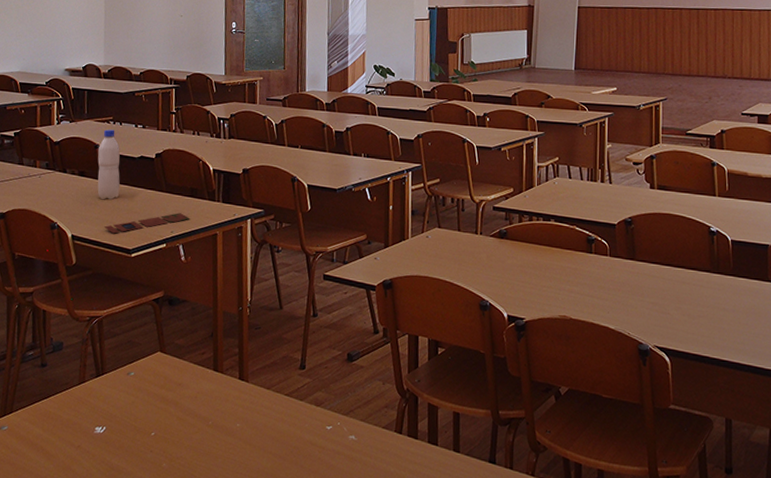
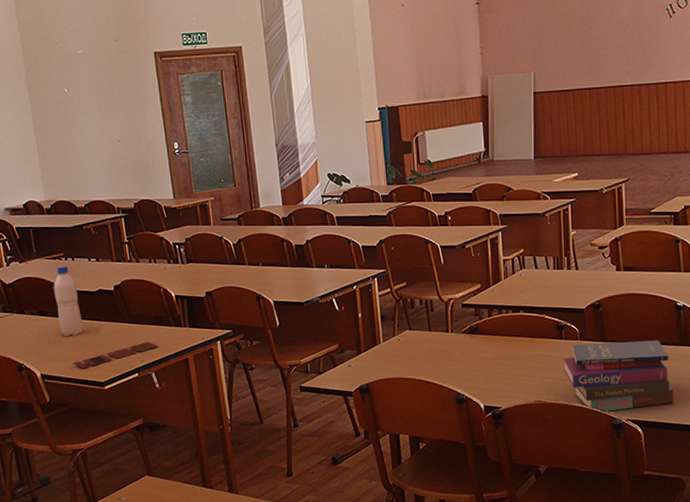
books: none [591,260,703,336] -> present [563,340,673,413]

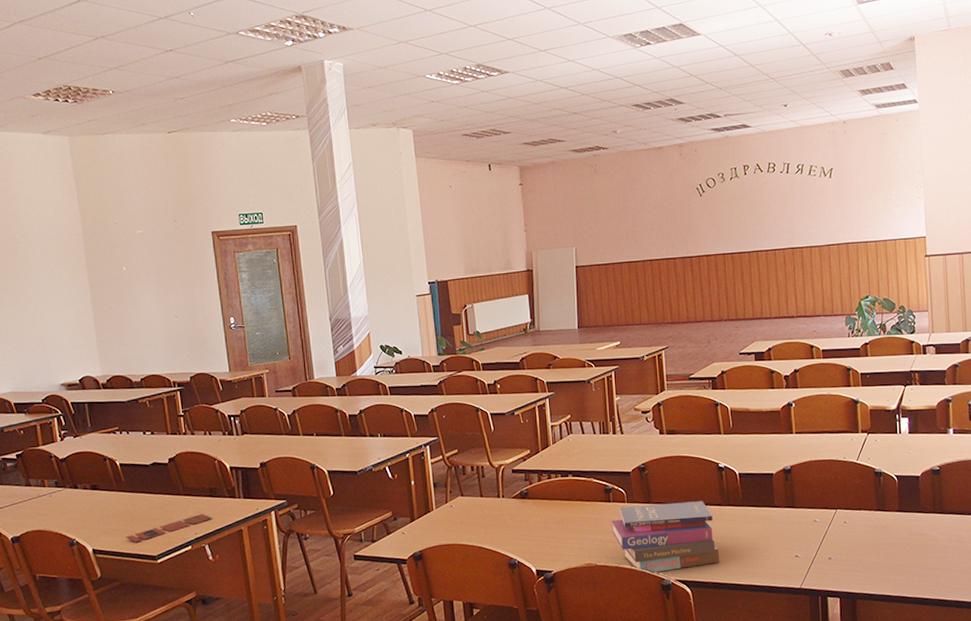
water bottle: present [53,266,83,337] -> none [107,440,137,511]

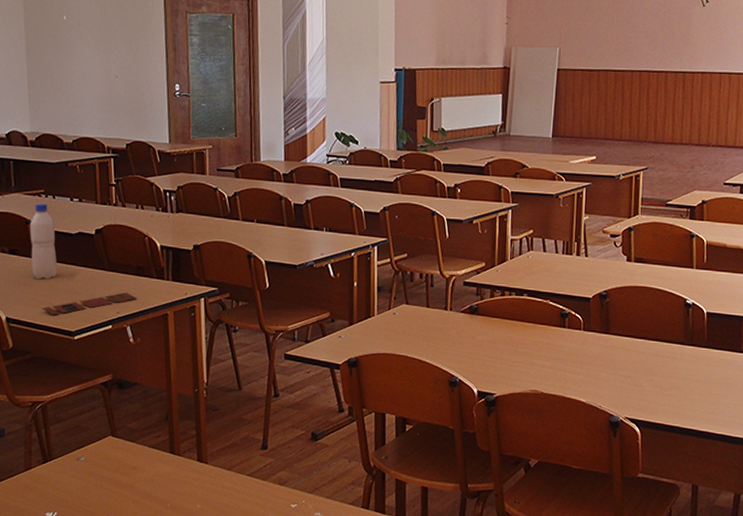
water bottle: none [107,440,137,511] -> present [29,203,58,280]
books: present [612,501,719,574] -> none [563,334,675,408]

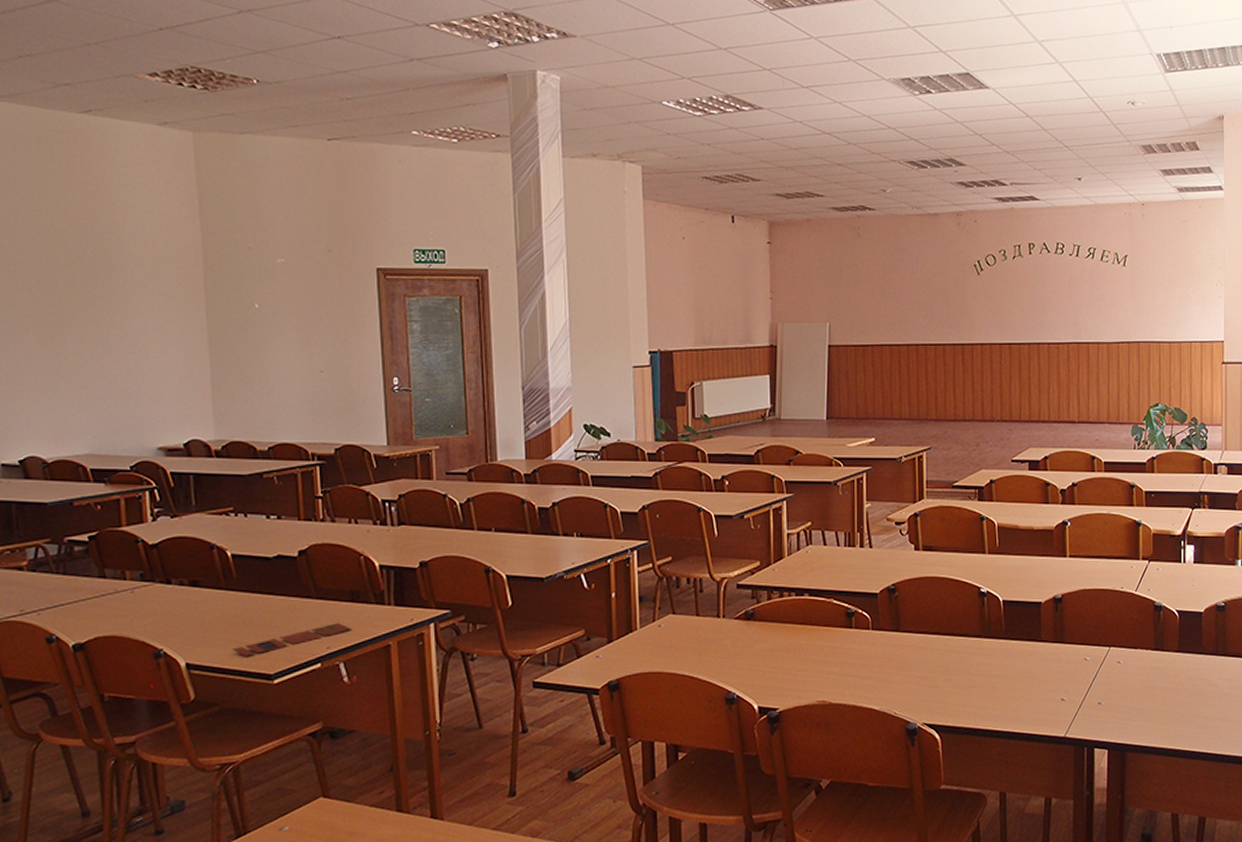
water bottle: present [29,203,58,280] -> none [214,524,251,615]

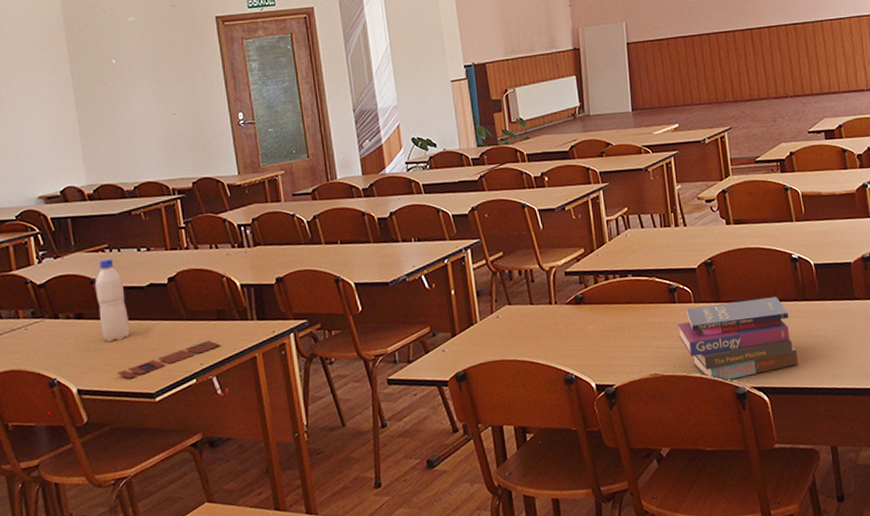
water bottle: none [214,524,251,615] -> present [94,259,130,343]
books: none [852,631,975,715] -> present [678,296,798,382]

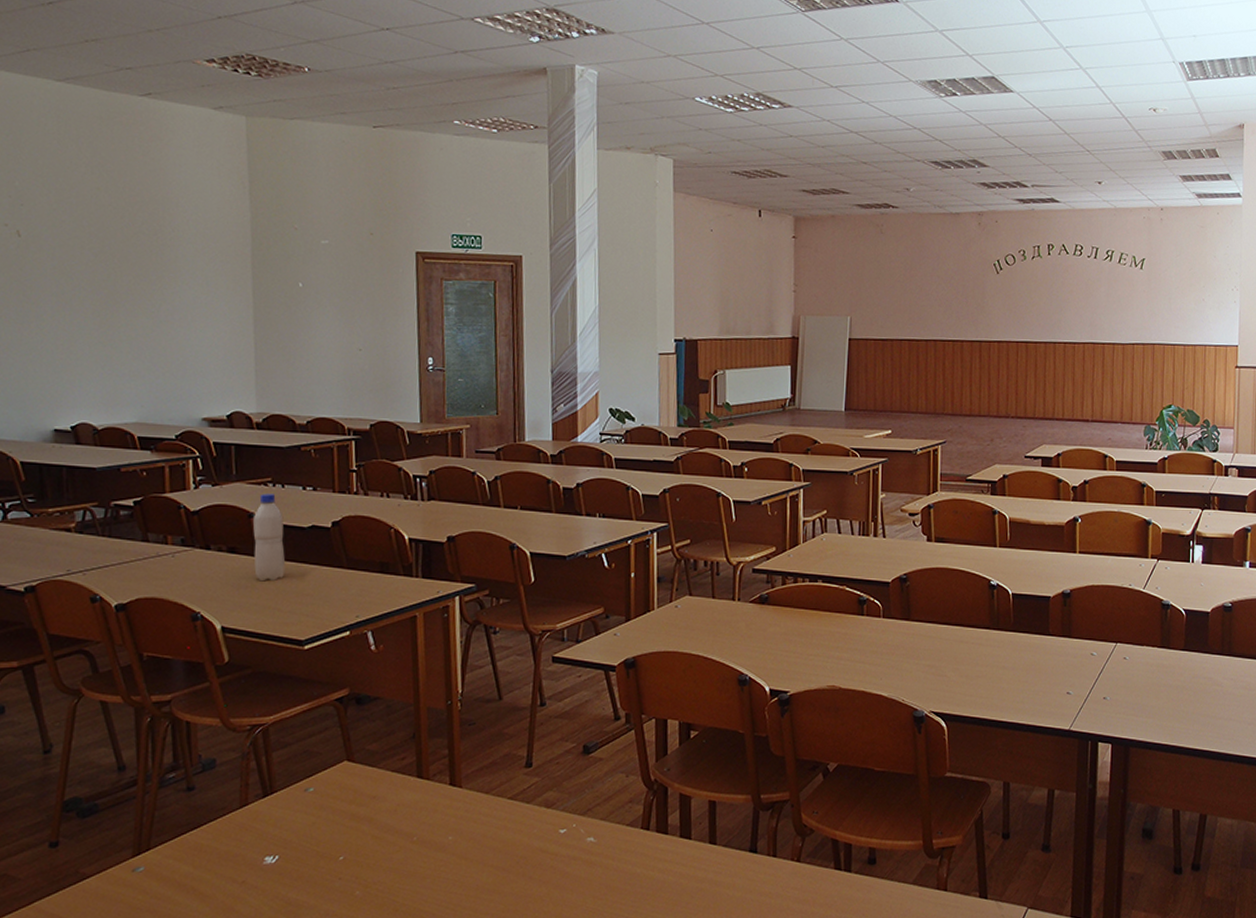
papers: present [116,340,221,379] -> none [265,593,381,622]
books: present [678,296,798,382] -> none [862,621,982,702]

